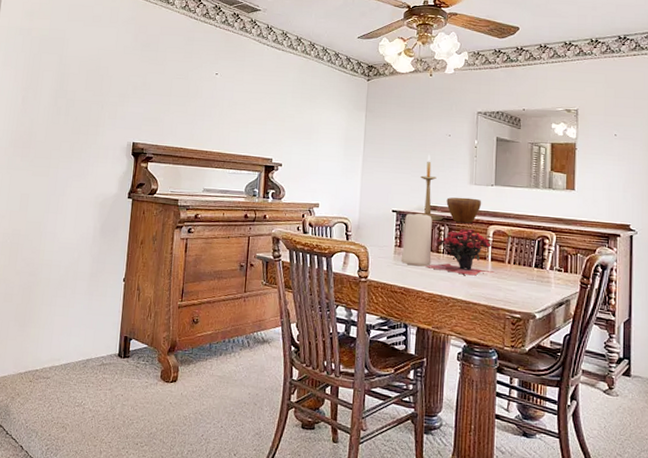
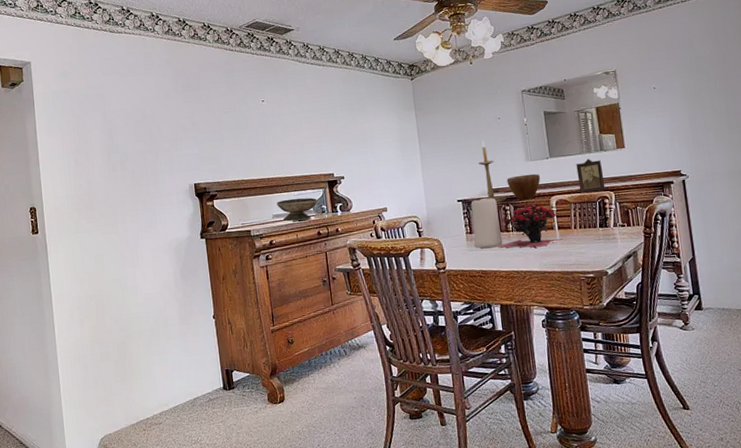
decorative bowl: none [209,175,251,201] -> present [276,197,318,222]
photo frame: none [520,194,548,230] -> present [576,159,606,194]

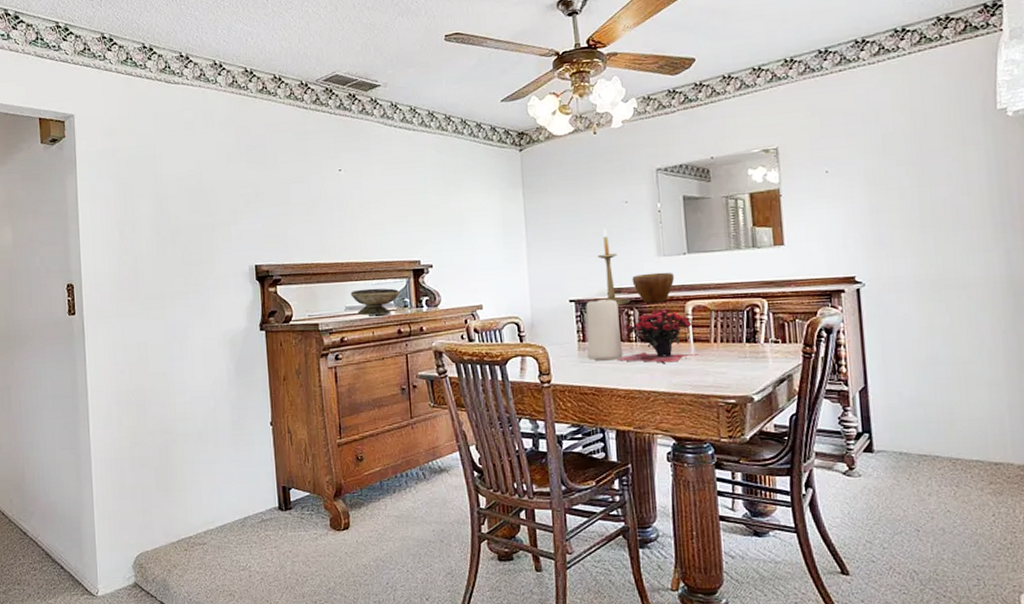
photo frame: present [576,159,606,194] -> none [720,257,757,300]

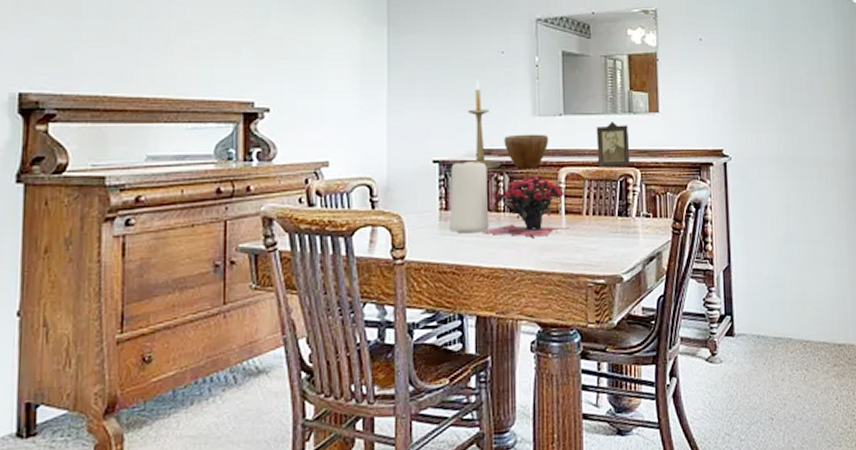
decorative bowl: present [350,288,400,316] -> none [155,133,223,170]
photo frame: none [720,257,757,300] -> present [596,122,630,168]

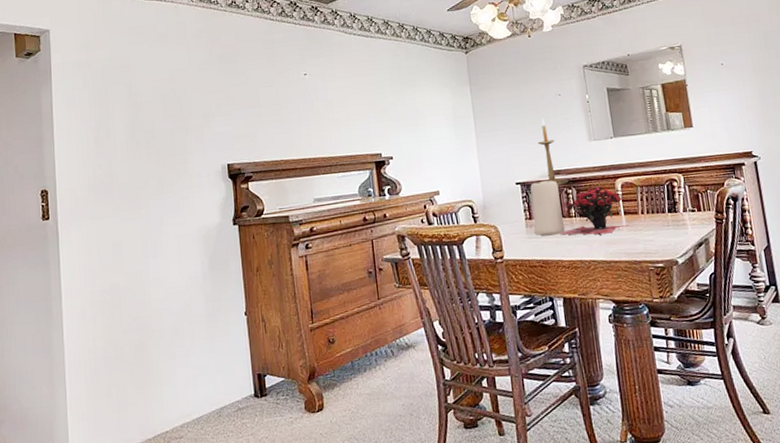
bowl: present [504,134,549,169] -> none [568,154,605,183]
photo frame: present [596,122,630,168] -> none [642,139,674,177]

